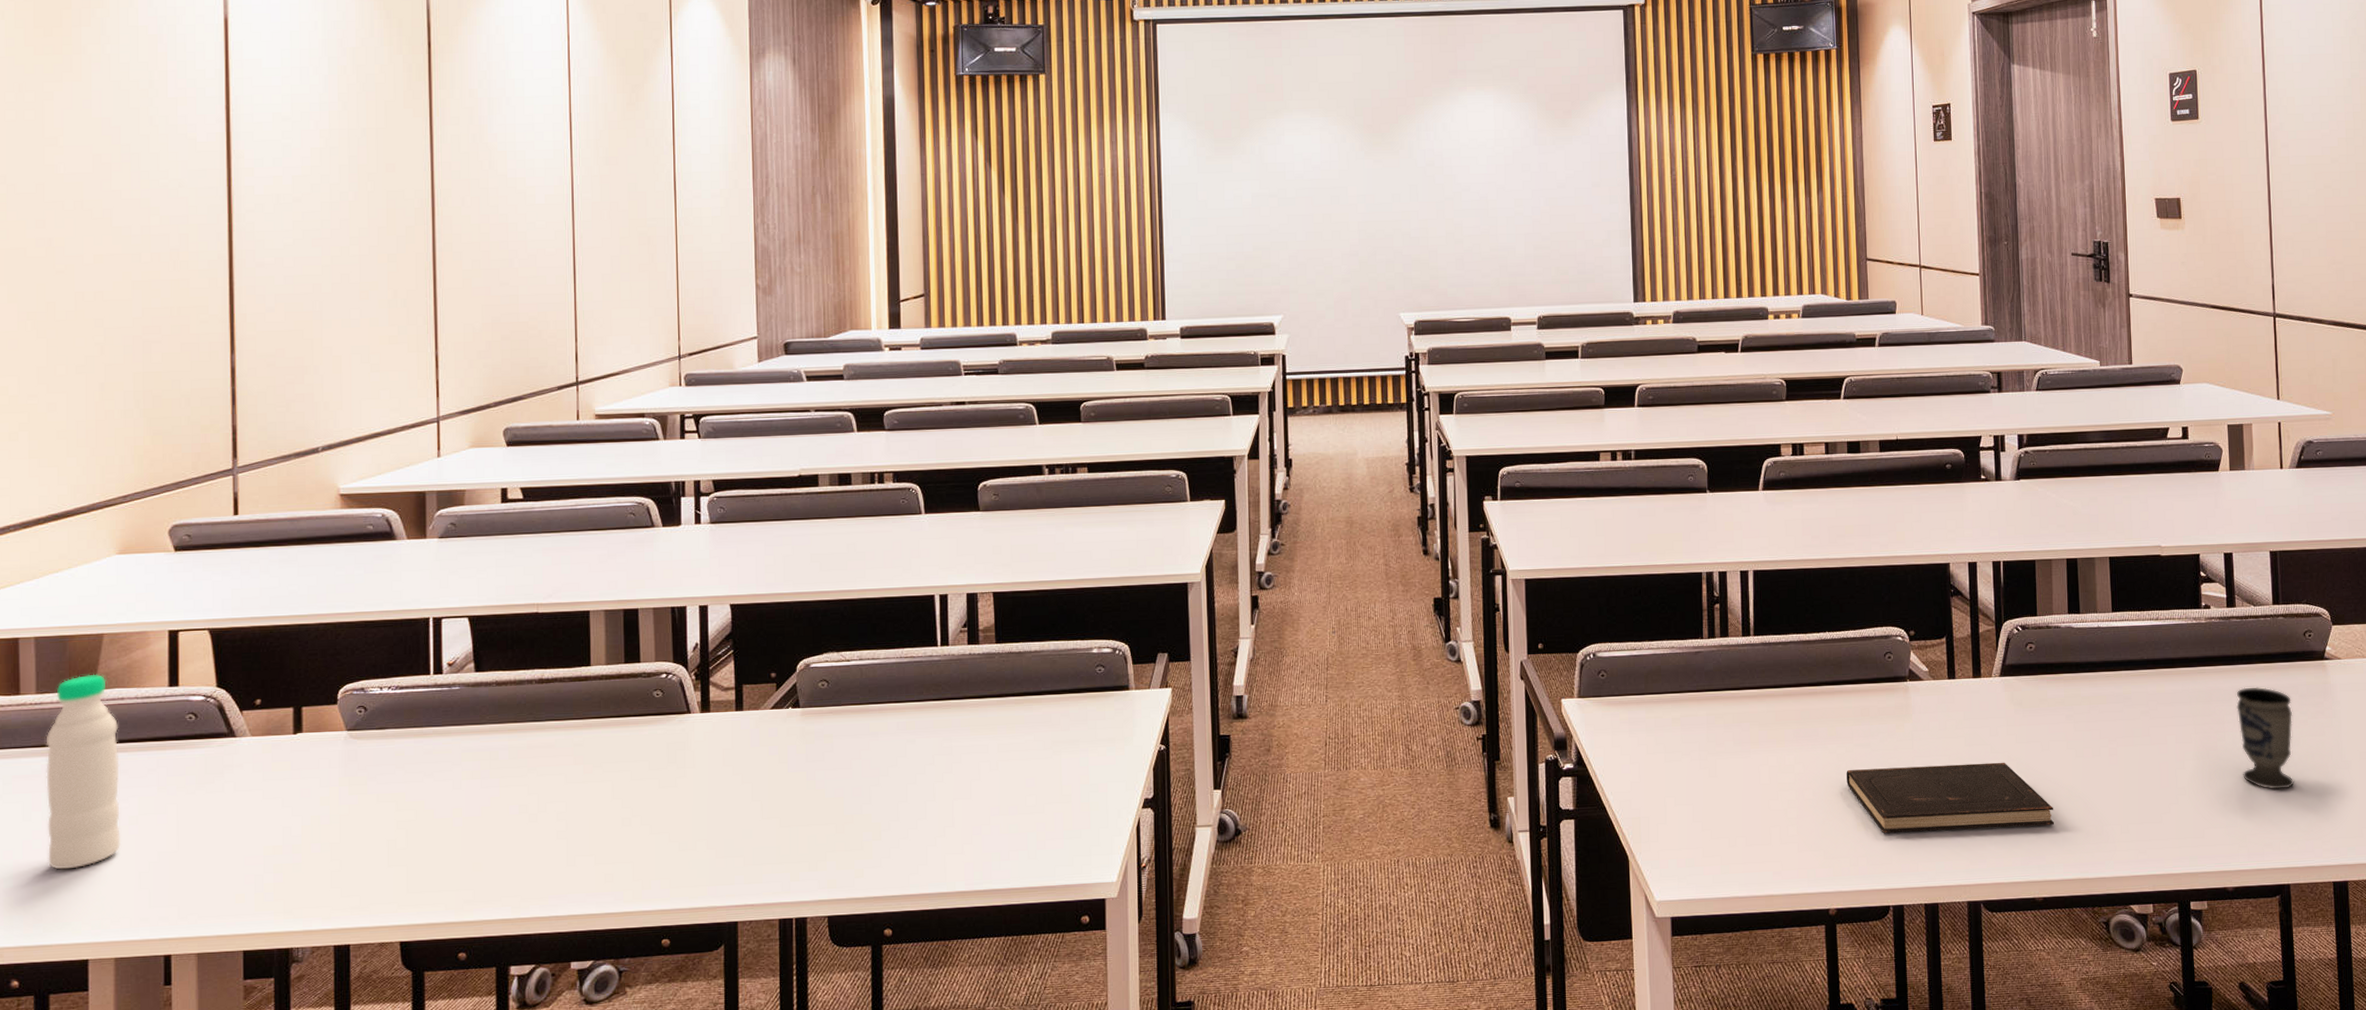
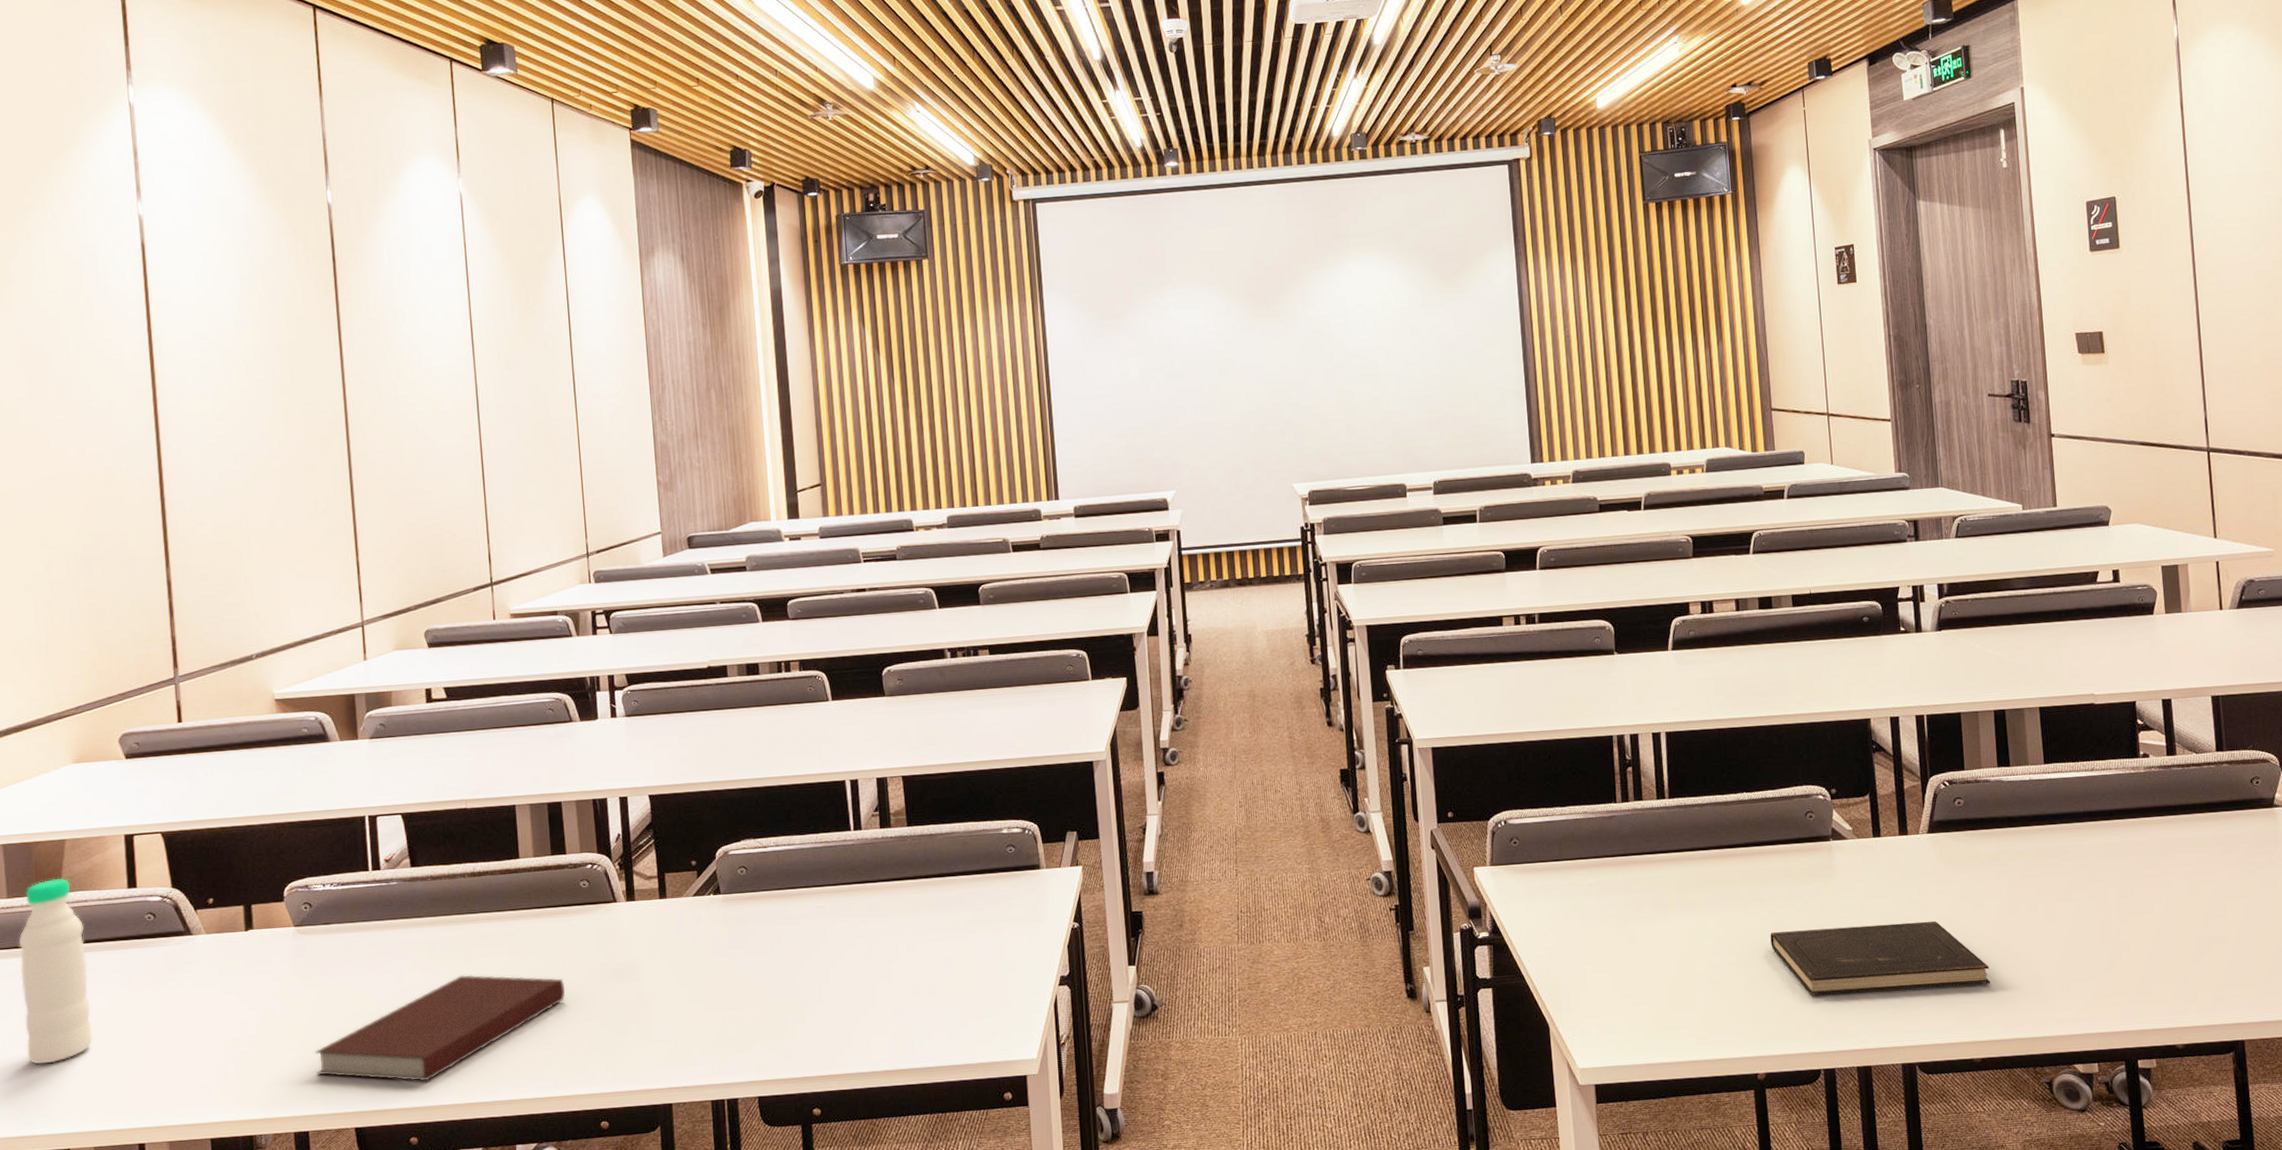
notebook: none [361,784,632,895] -> present [315,974,566,1082]
cup: present [2236,687,2294,789] -> none [2180,837,2246,943]

